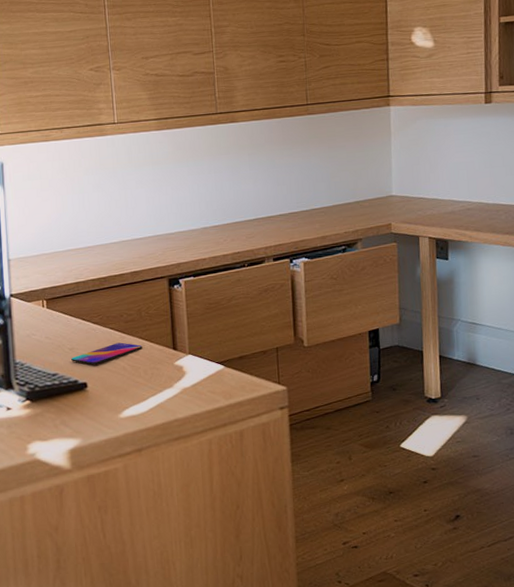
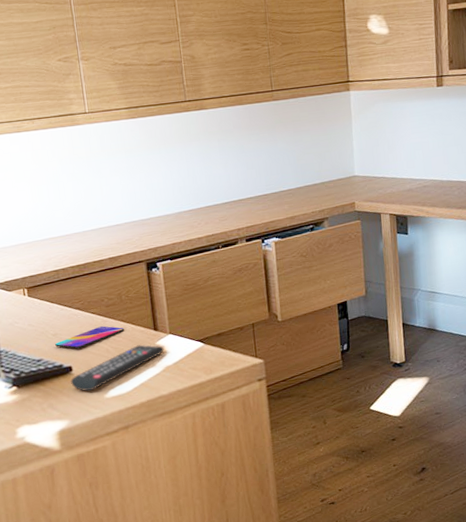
remote control: none [85,364,183,410] -> present [71,344,164,392]

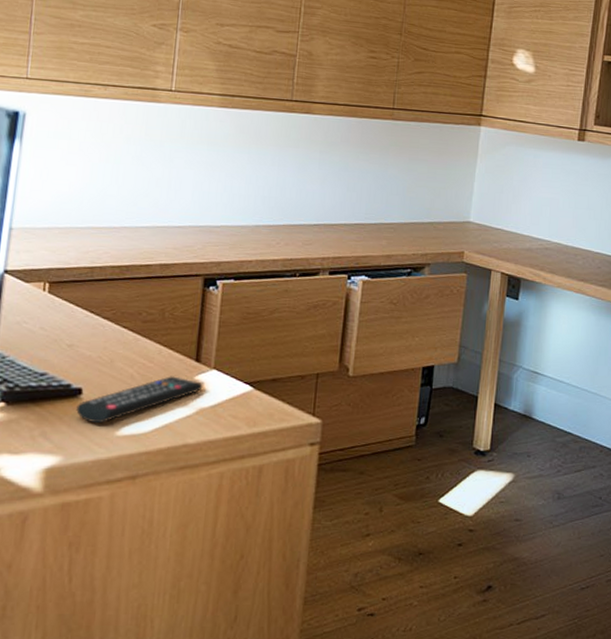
smartphone: present [55,326,124,349] -> none [68,345,159,369]

